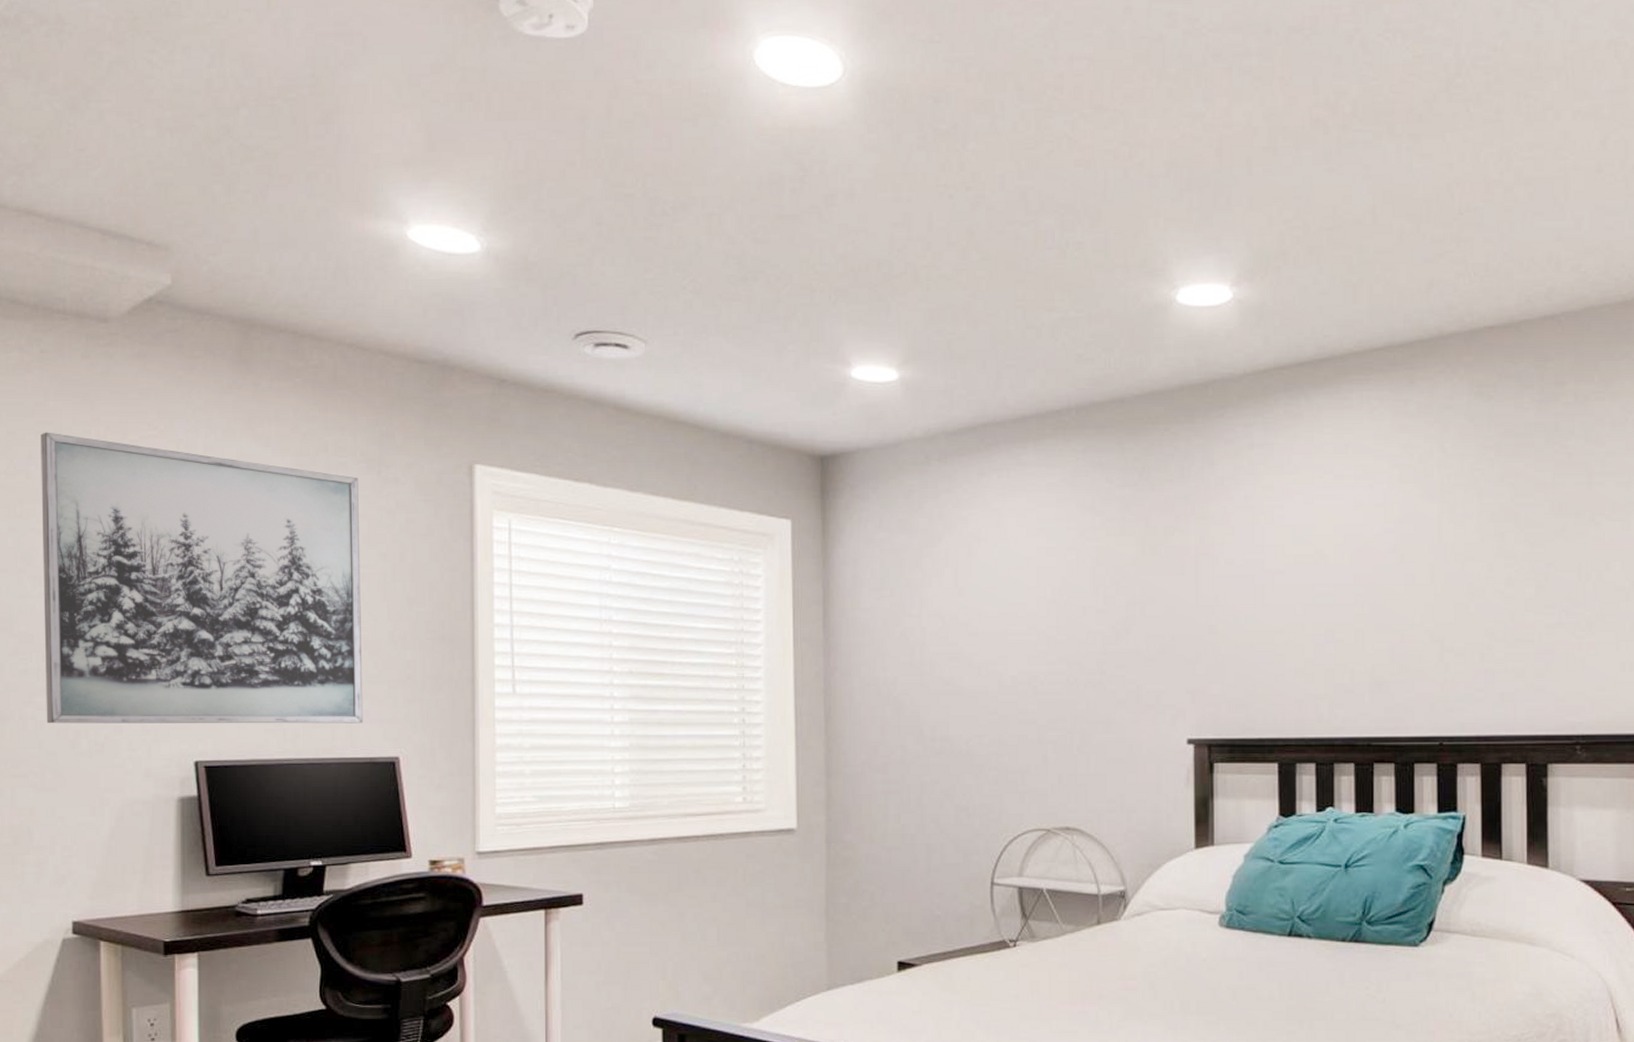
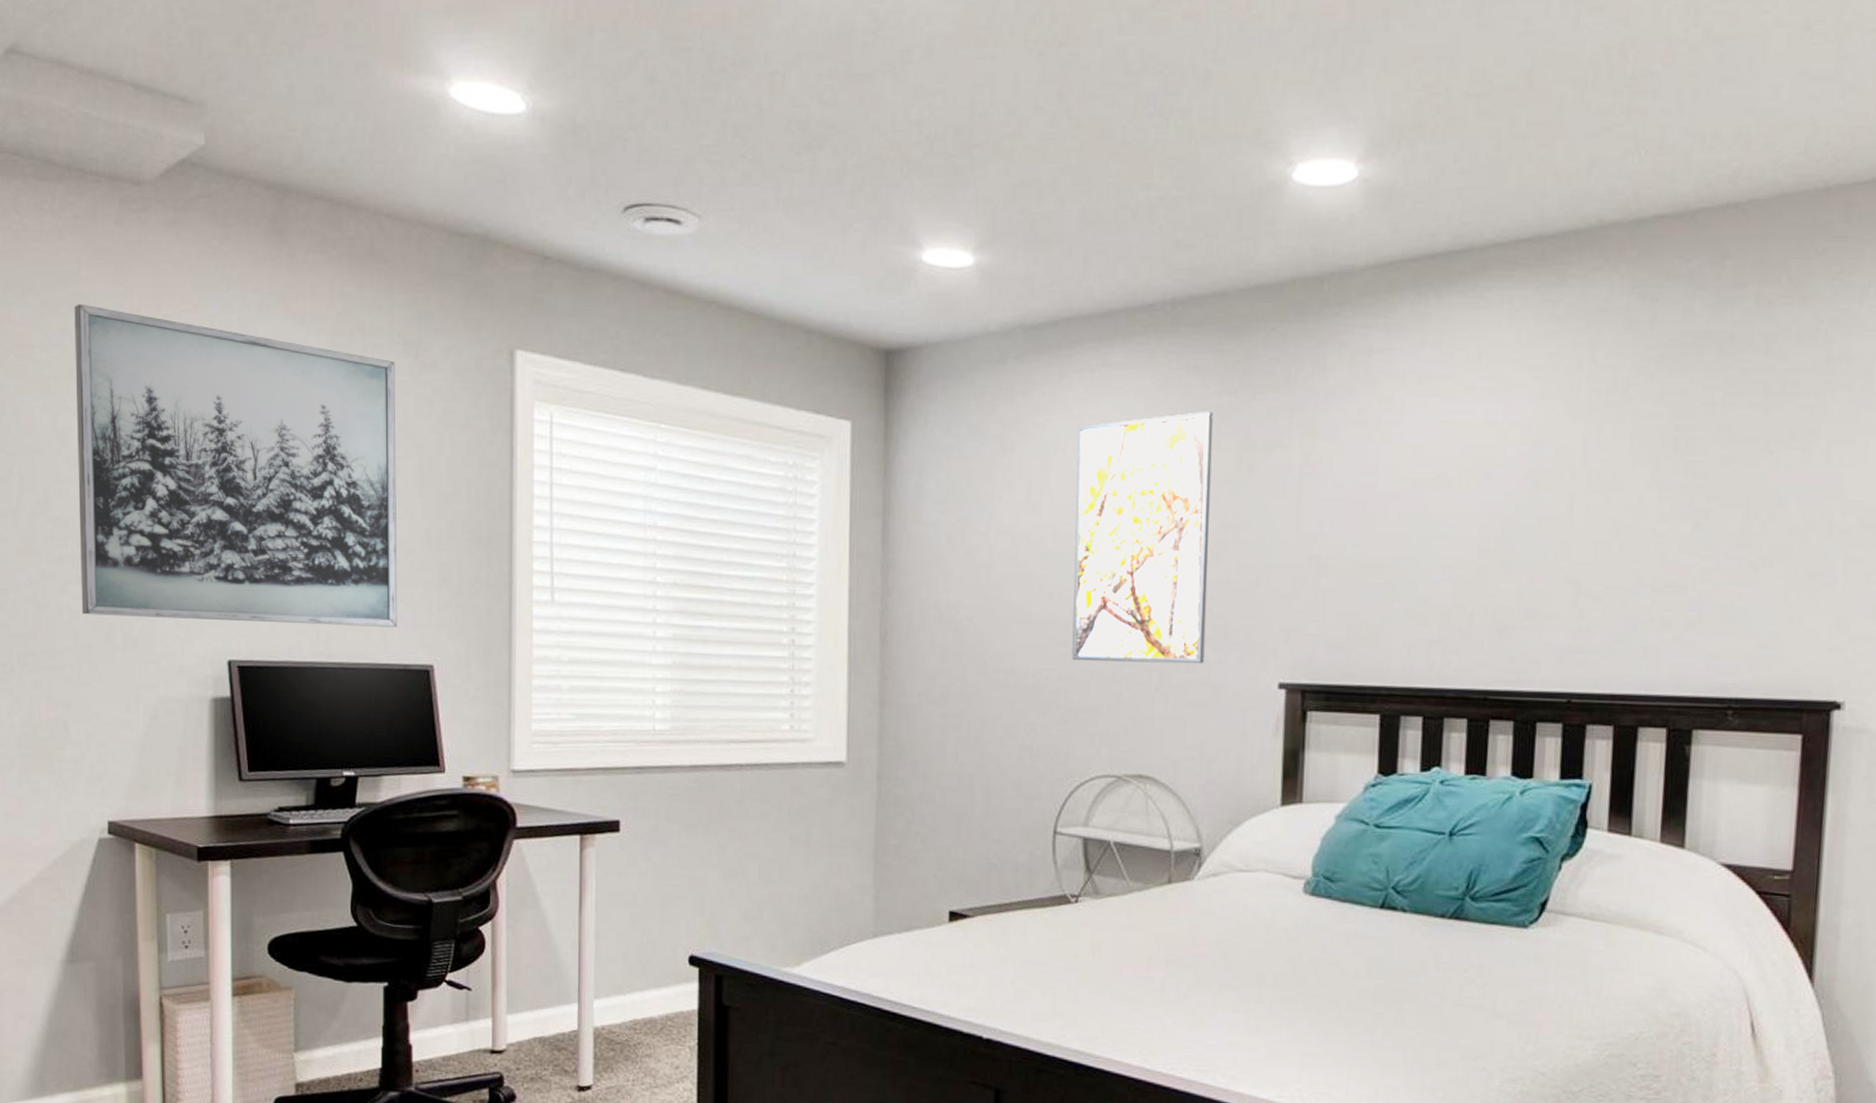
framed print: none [998,502,1120,726] -> present [1071,411,1214,664]

